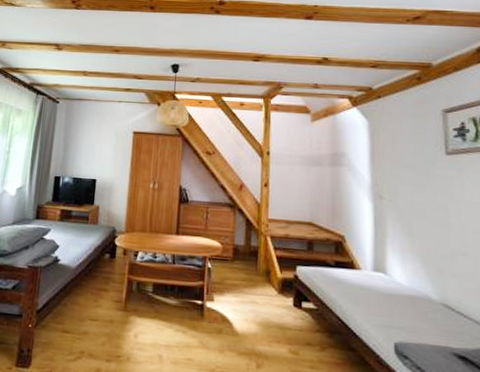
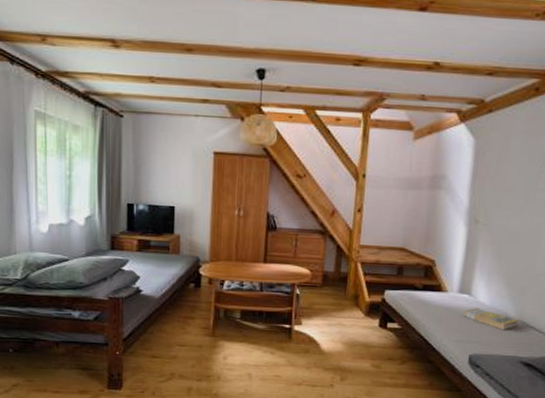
book: none [381,288,442,315] -> present [463,308,518,330]

